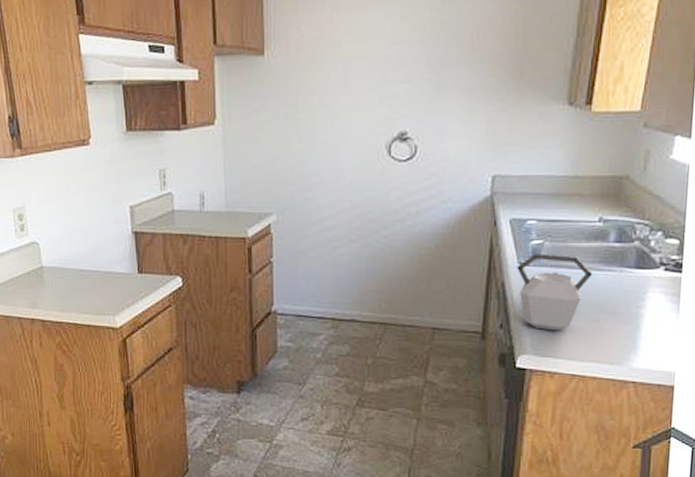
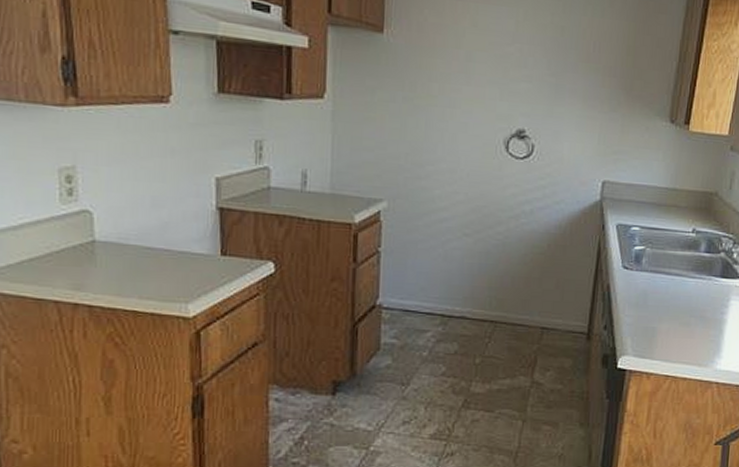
kettle: present [516,252,593,331] -> none [621,257,686,334]

